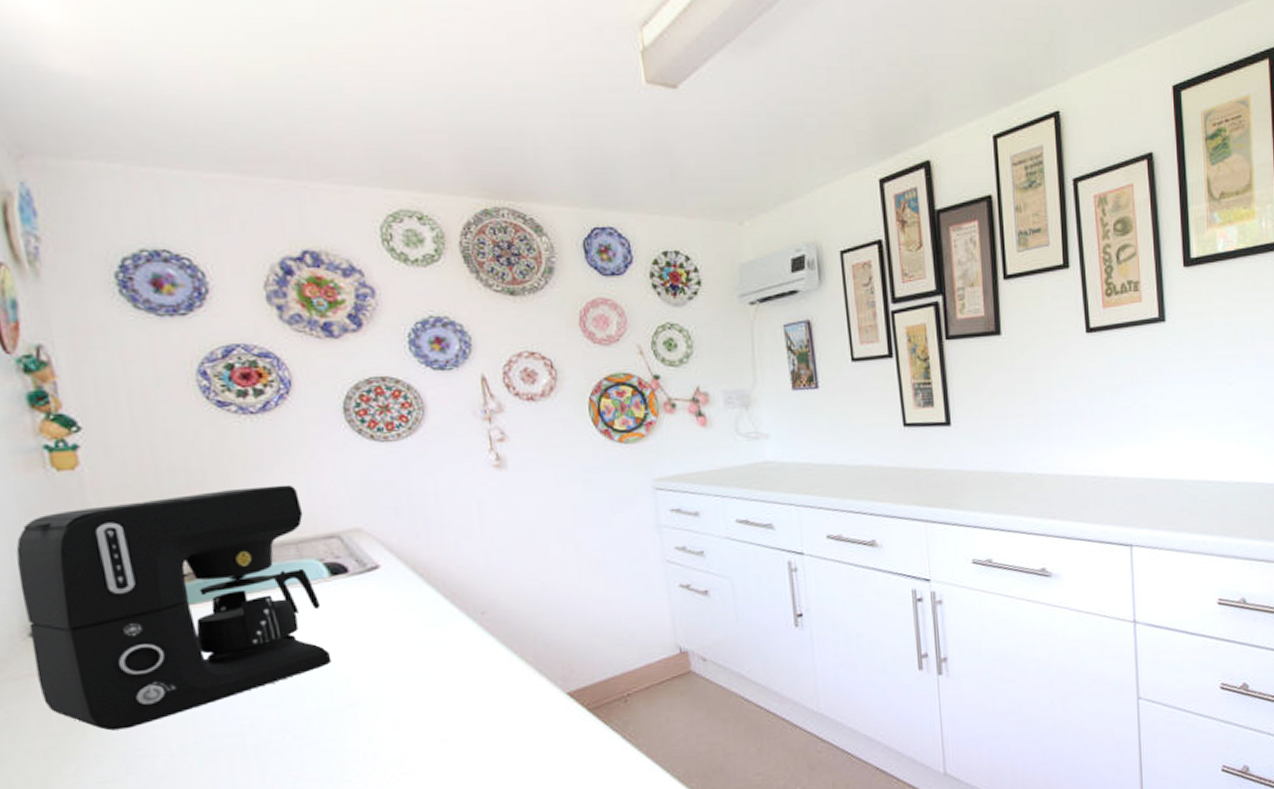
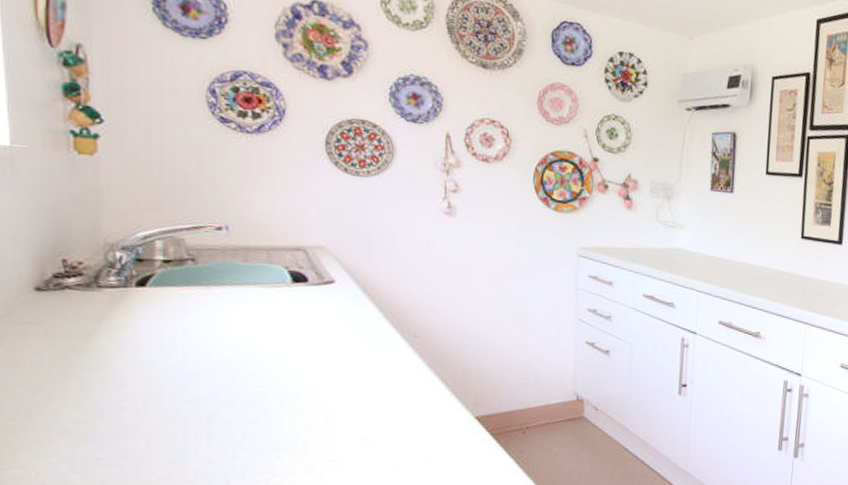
coffee maker: present [16,484,332,731] -> none [33,189,283,382]

